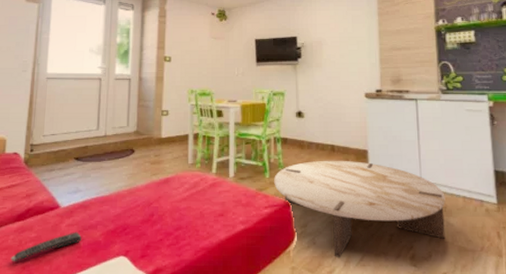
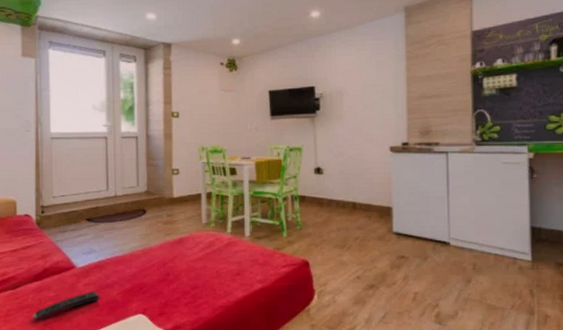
coffee table: present [274,160,446,259] -> none [292,218,475,316]

